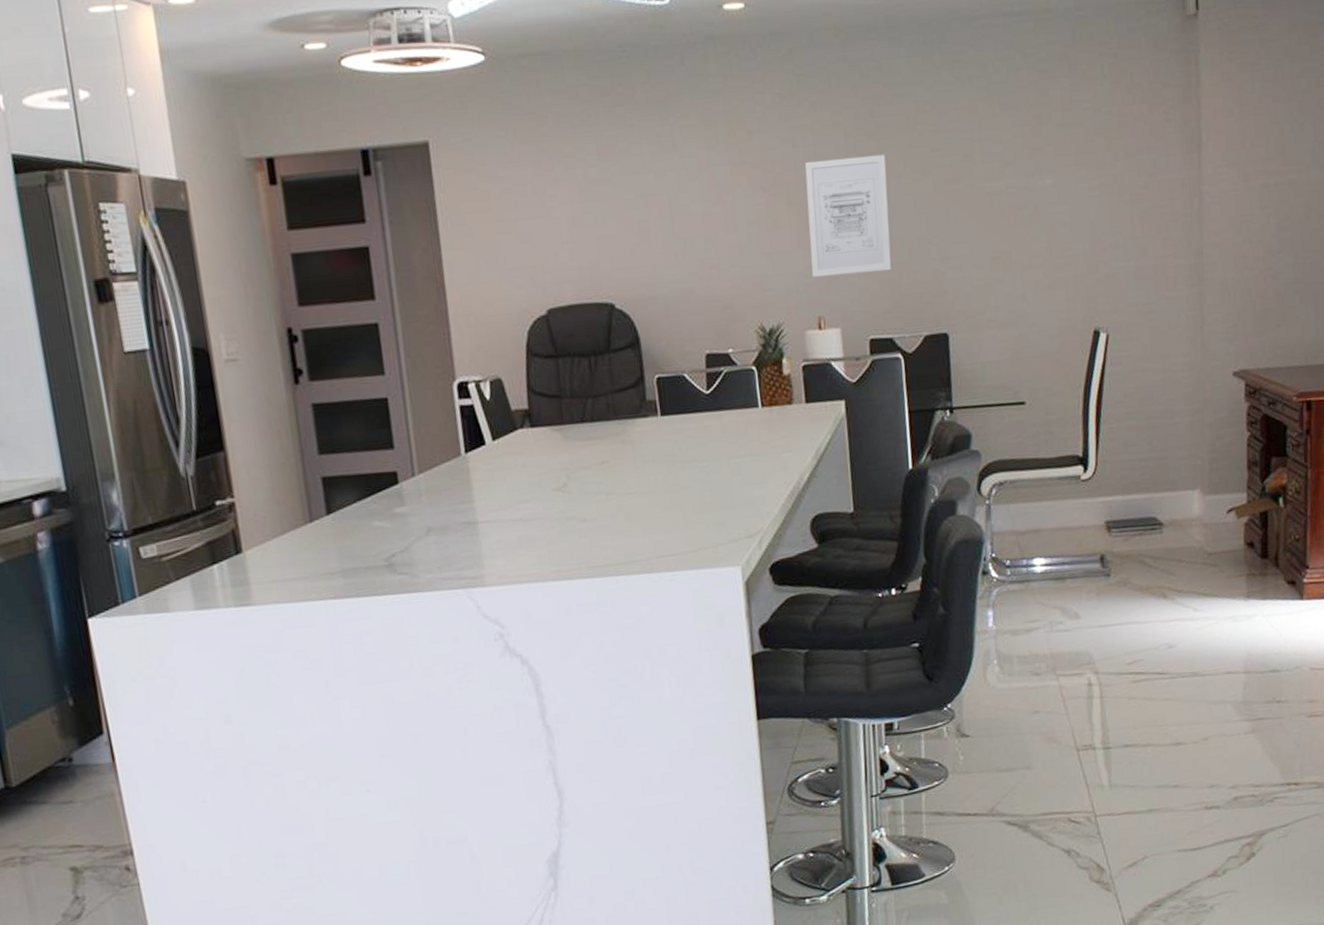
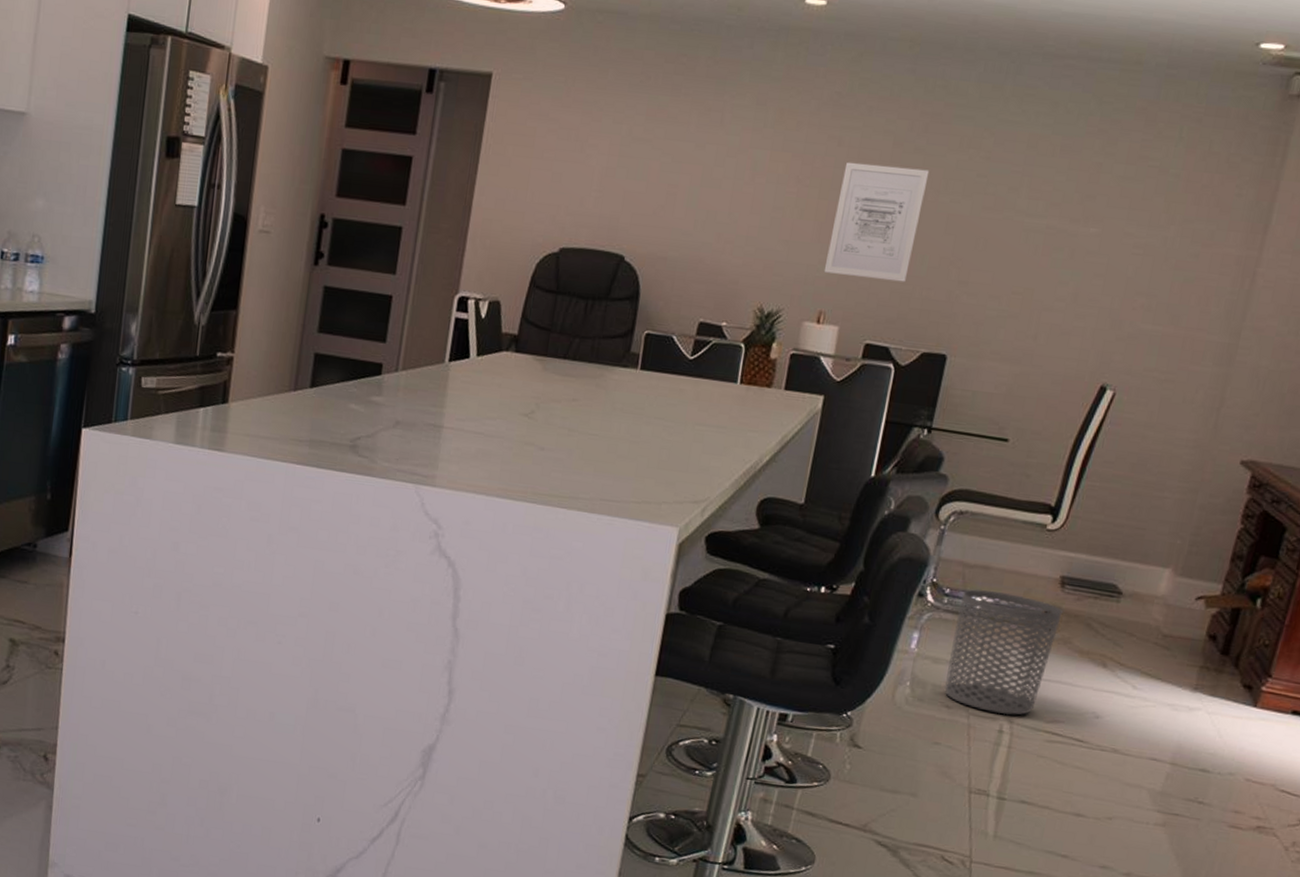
waste bin: none [1021,549,1116,669] -> present [944,589,1063,716]

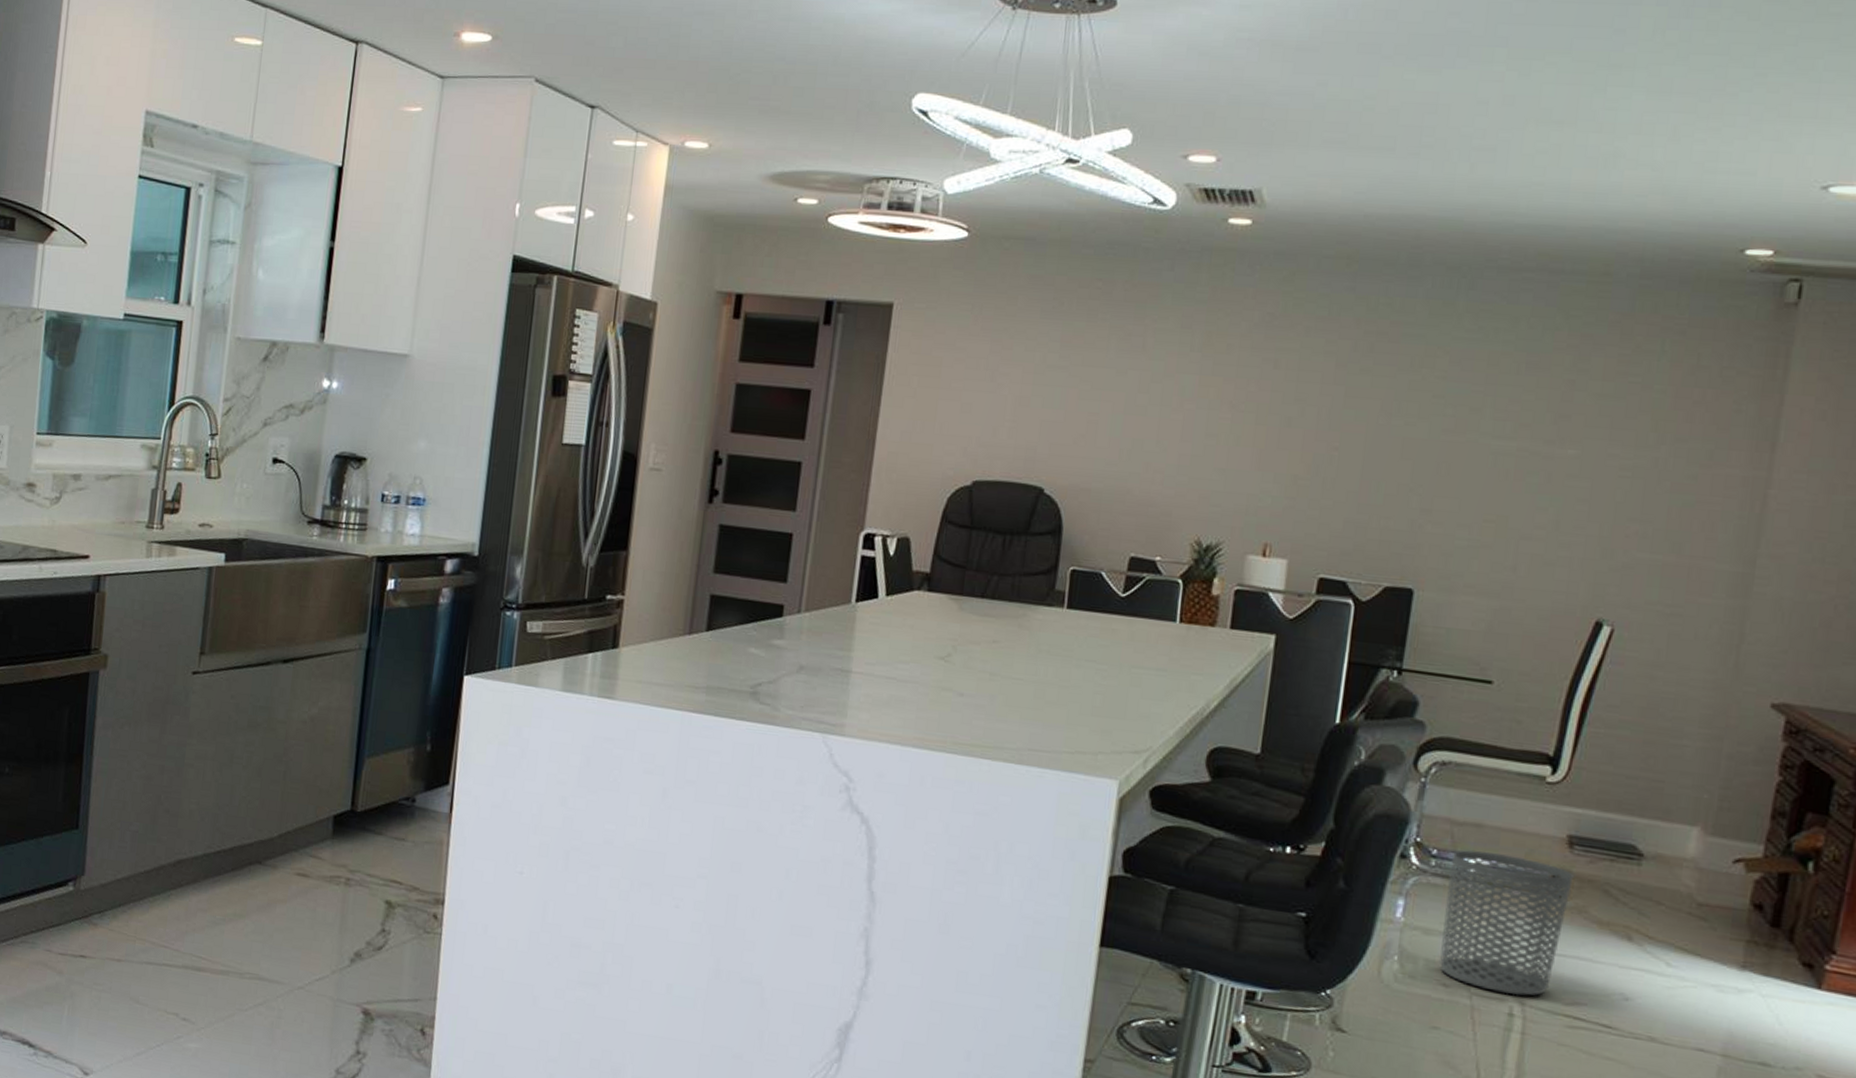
wall art: present [823,161,930,283] -> none [1266,385,1379,512]

